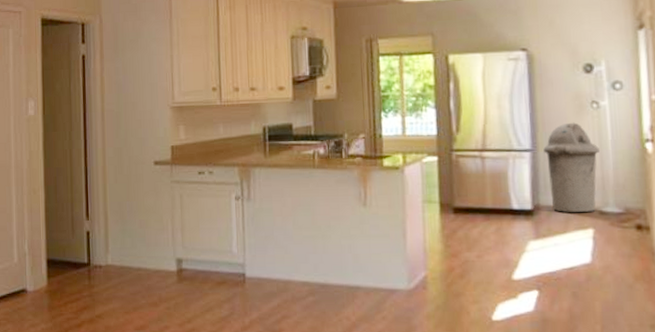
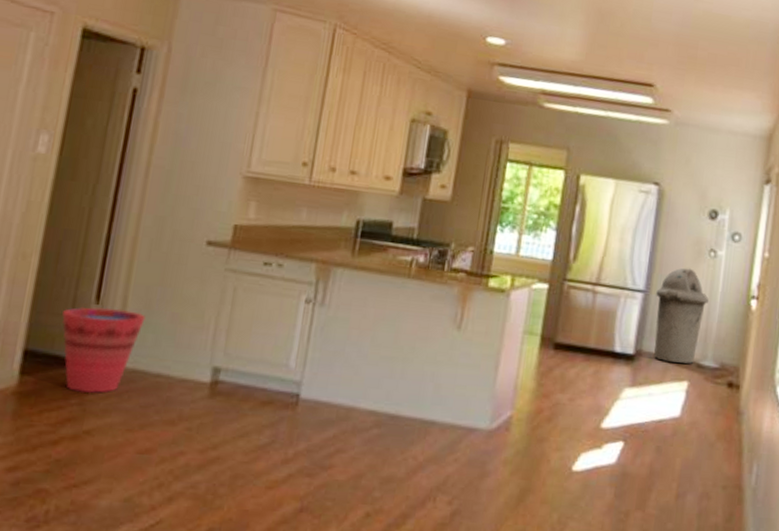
bucket: none [66,221,122,288] -> present [62,307,146,394]

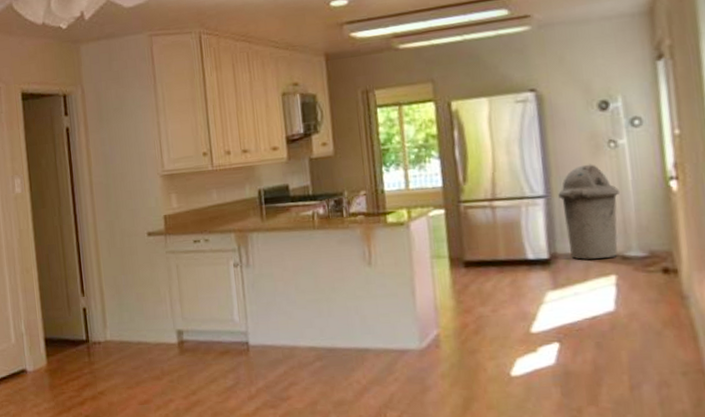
bucket: present [62,307,146,394] -> none [62,297,119,365]

